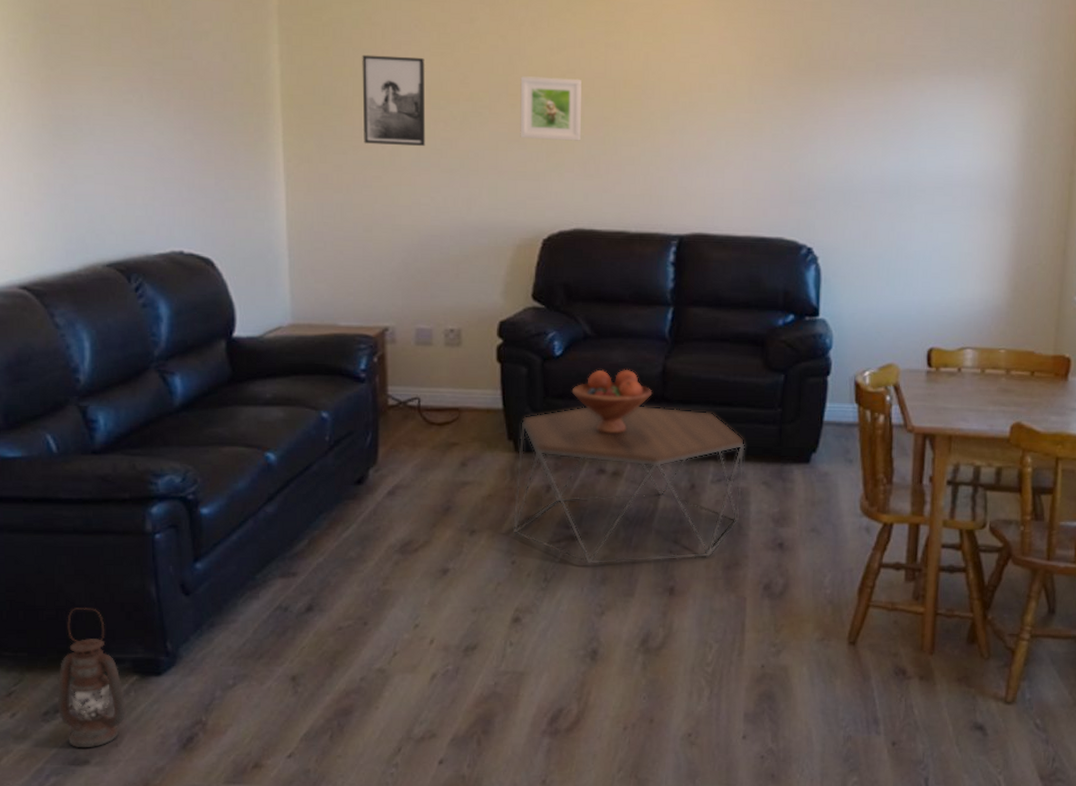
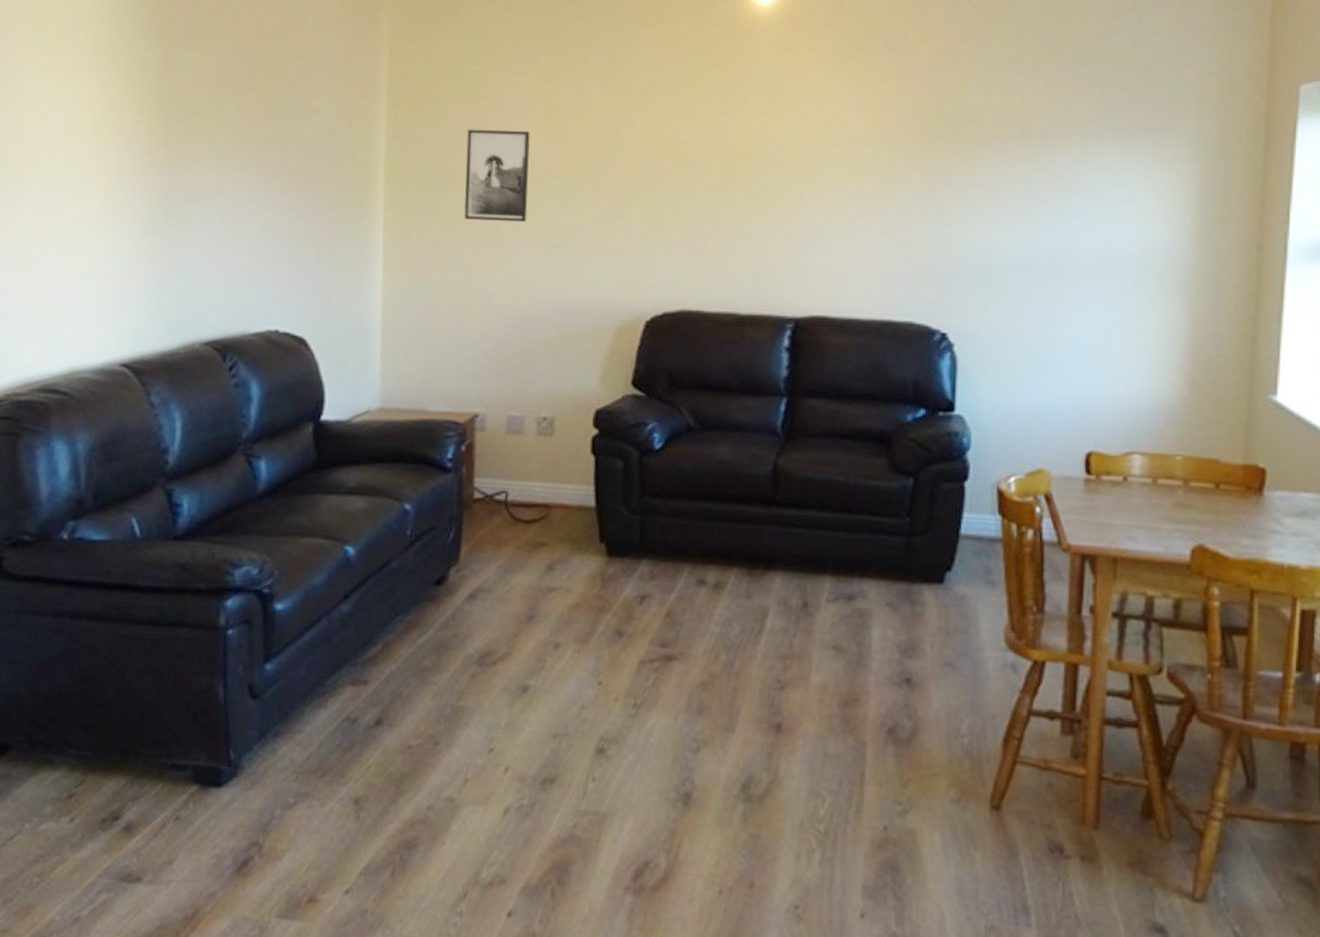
lantern: present [57,608,126,748] -> none [115,705,184,864]
coffee table: present [512,406,745,565] -> none [600,507,867,692]
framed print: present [520,76,581,141] -> none [625,148,692,216]
fruit bowl: present [571,369,653,434] -> none [671,466,762,540]

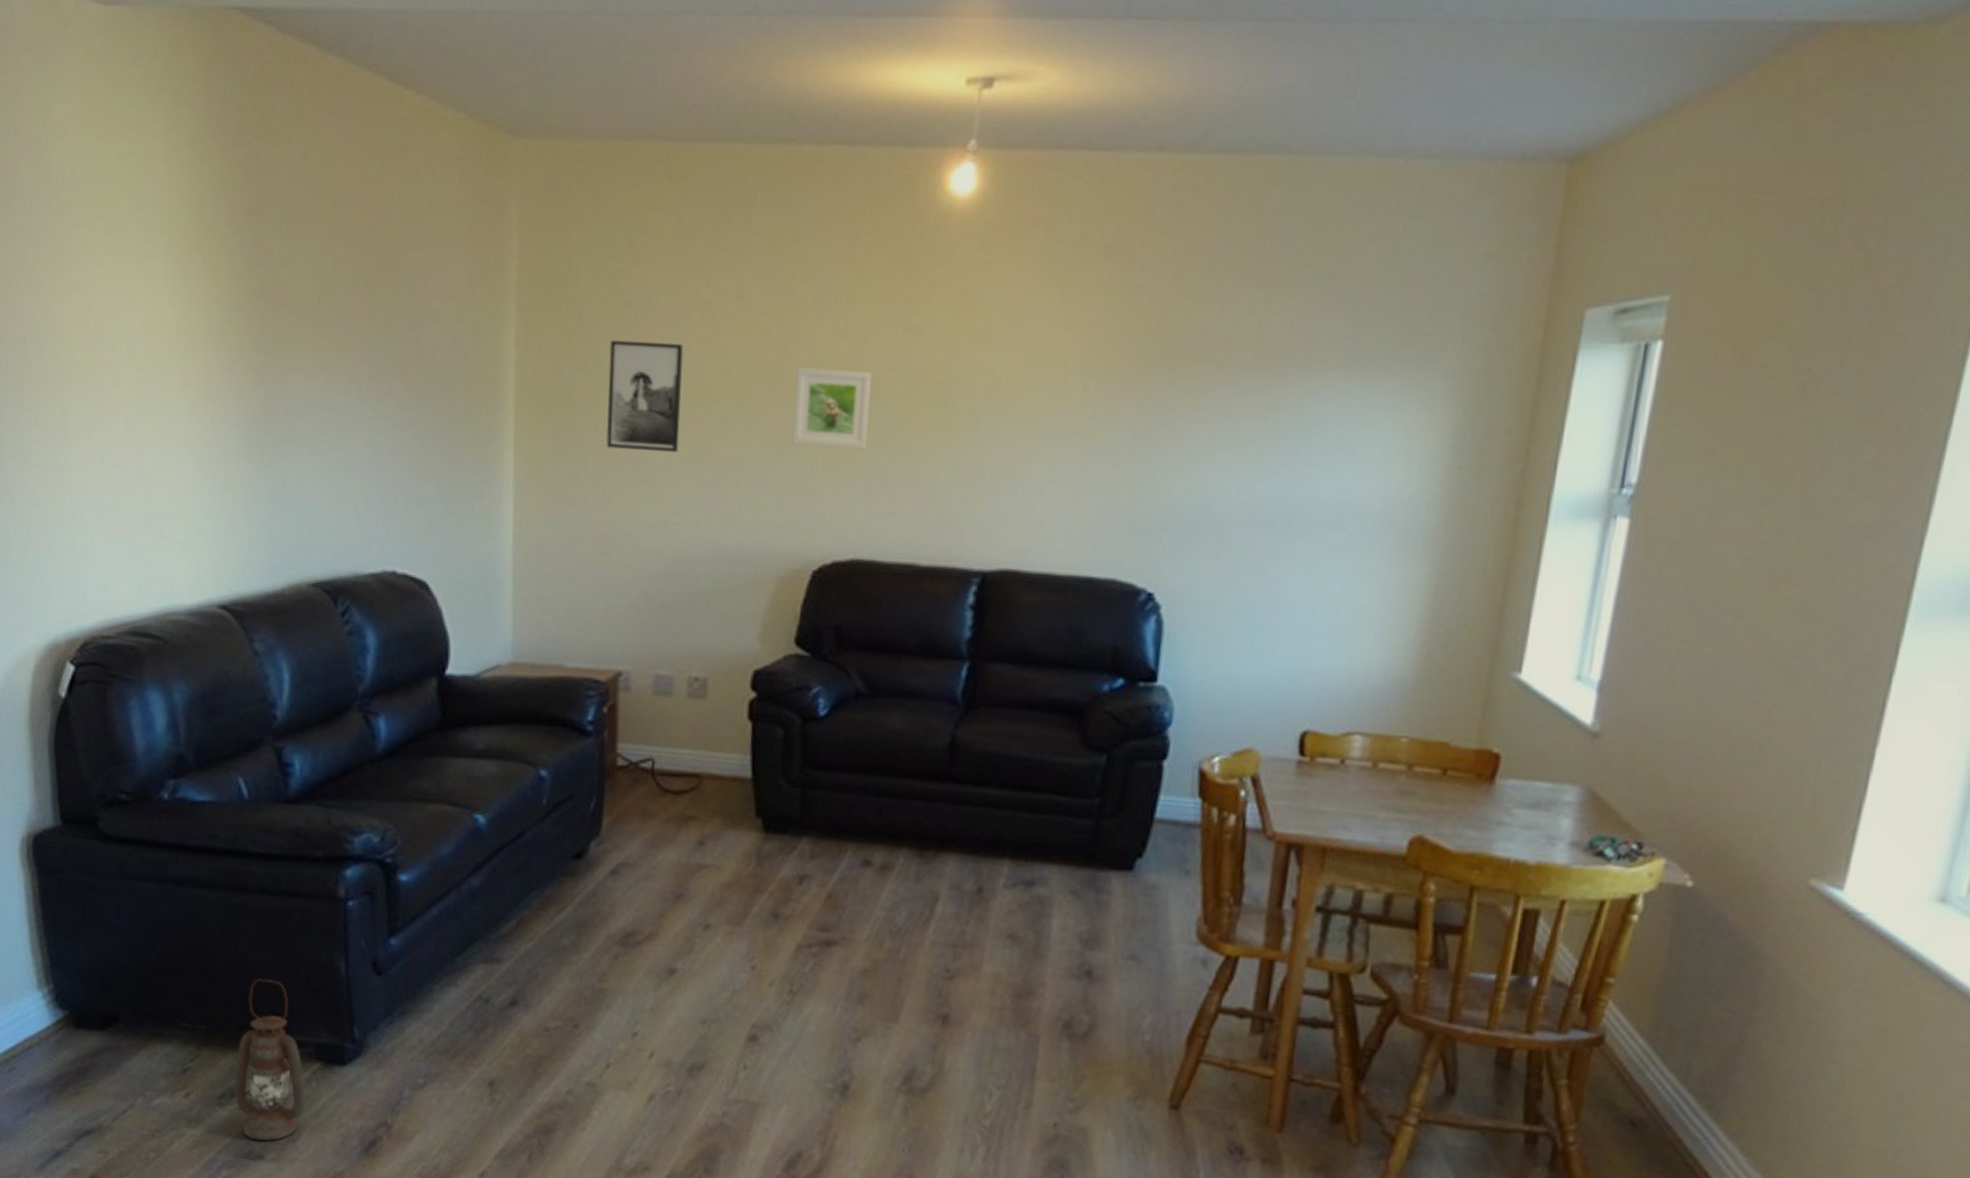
lantern: none [115,705,184,864] -> present [233,978,307,1142]
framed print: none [625,148,692,216] -> present [792,367,871,450]

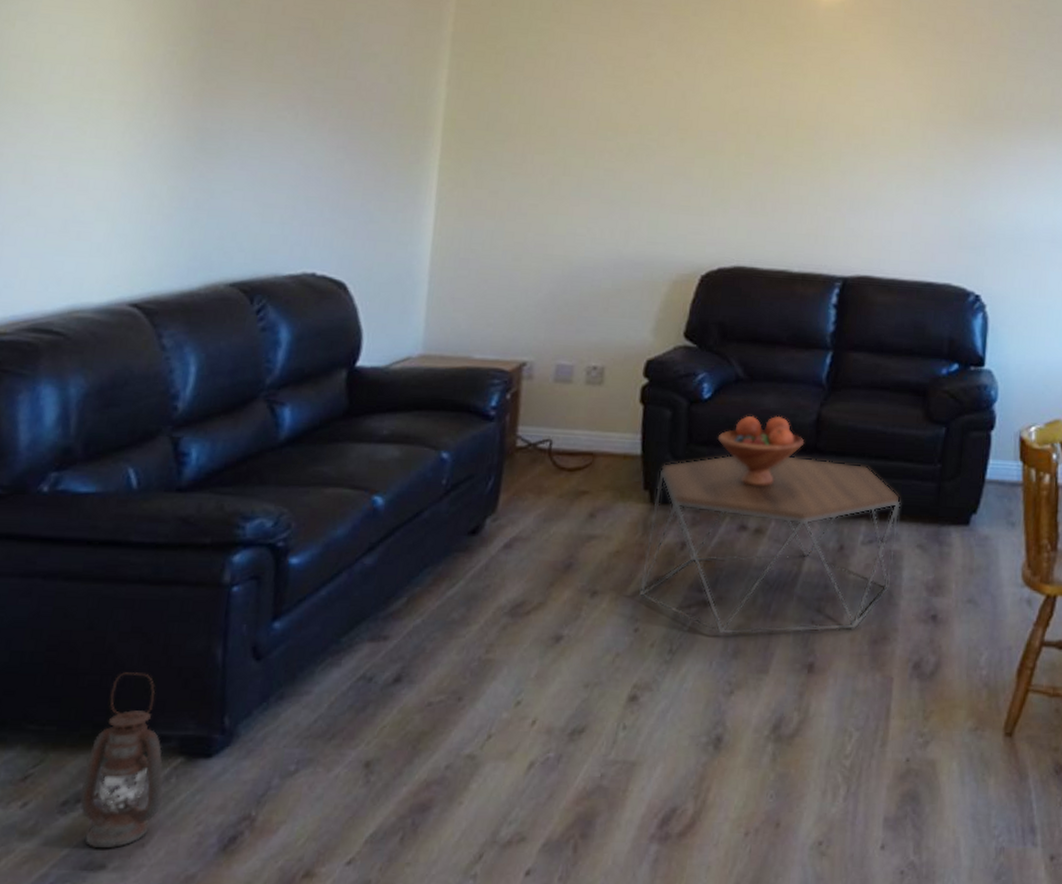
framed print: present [606,339,683,453] -> none [523,83,596,177]
coffee table: none [754,781,1051,982] -> present [638,455,901,636]
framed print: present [792,367,871,450] -> none [686,112,754,178]
fruit bowl: none [836,736,937,818] -> present [717,415,805,486]

